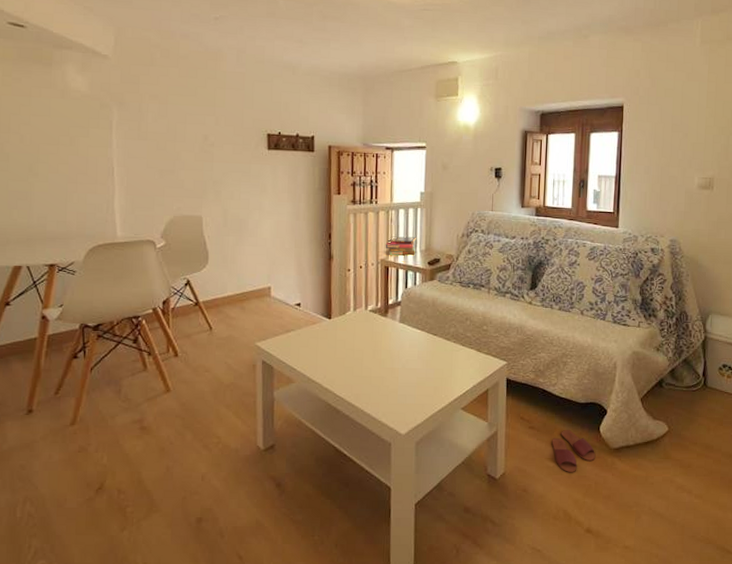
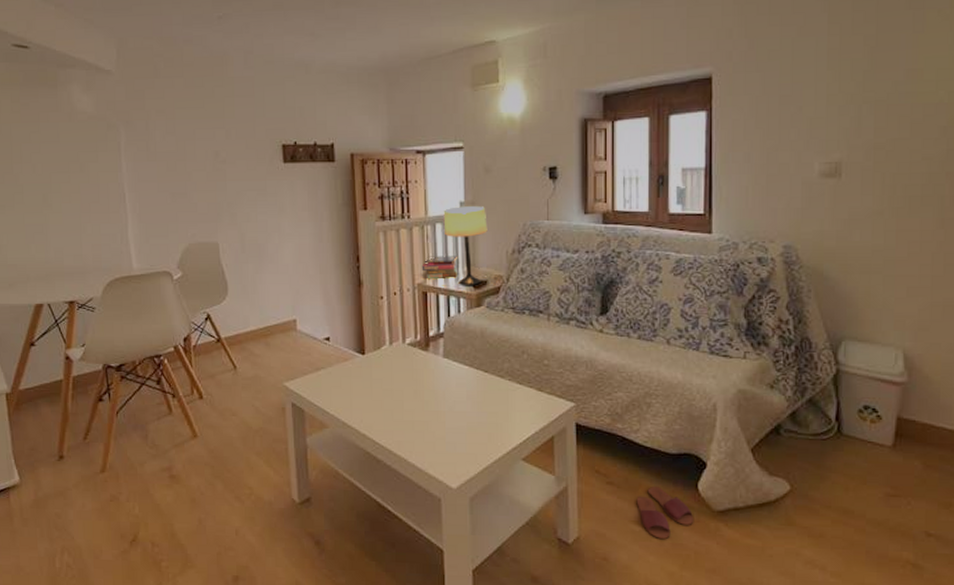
table lamp: none [406,196,443,263] -> present [443,206,488,286]

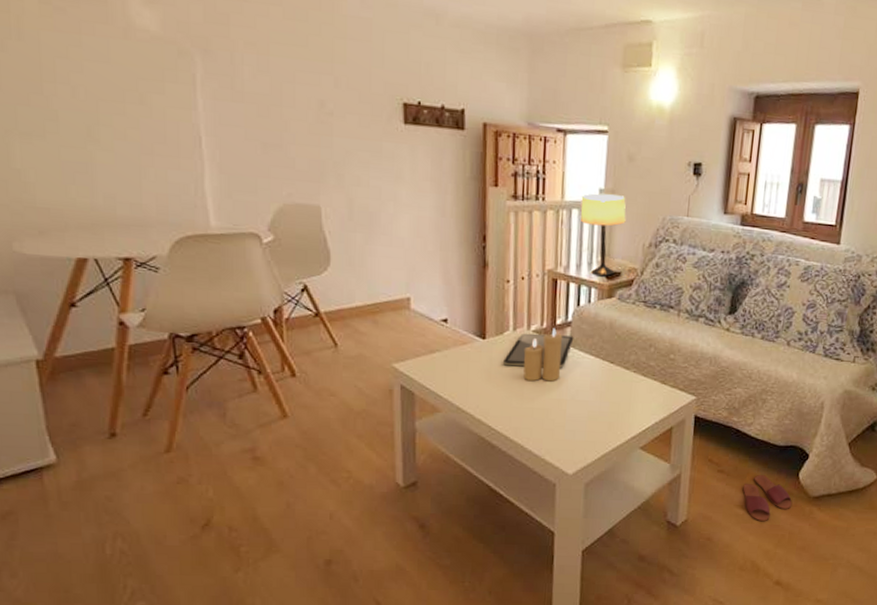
tablet: none [381,346,447,380] -> present [502,333,574,368]
candle: none [400,340,437,394] -> present [523,328,563,382]
books: present [421,256,458,280] -> none [553,242,593,267]

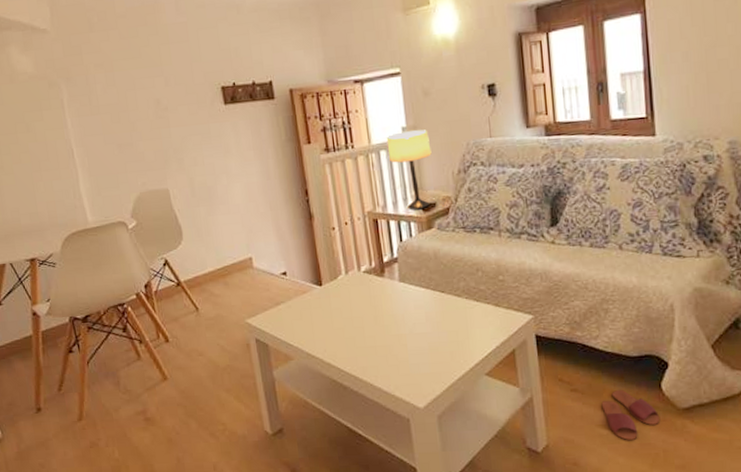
tablet: present [502,333,574,368] -> none [340,271,403,309]
candle: present [523,328,563,382] -> none [358,266,396,320]

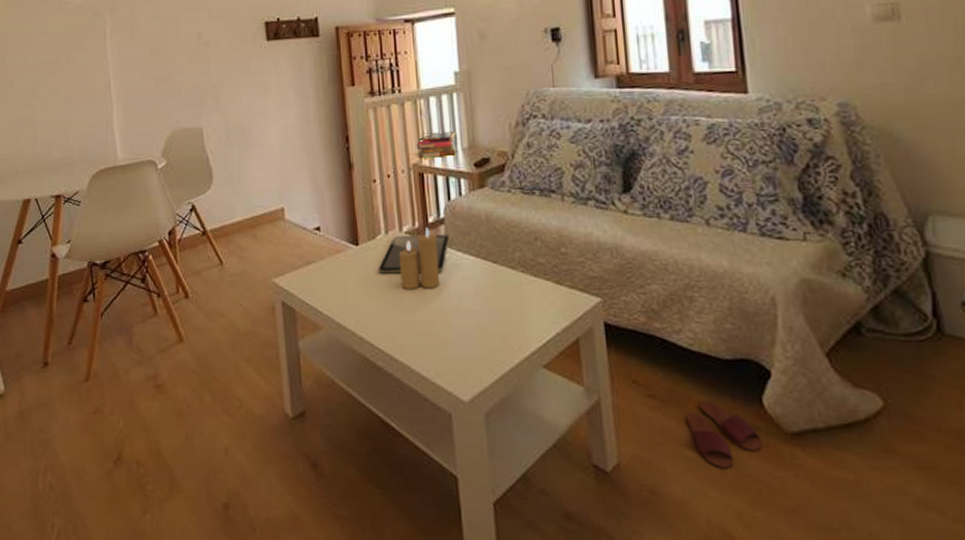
tablet: none [340,271,403,309] -> present [378,235,450,274]
candle: none [358,266,396,320] -> present [398,227,440,289]
books: none [370,181,406,207] -> present [416,131,456,159]
table lamp: present [386,129,432,211] -> none [437,75,487,165]

